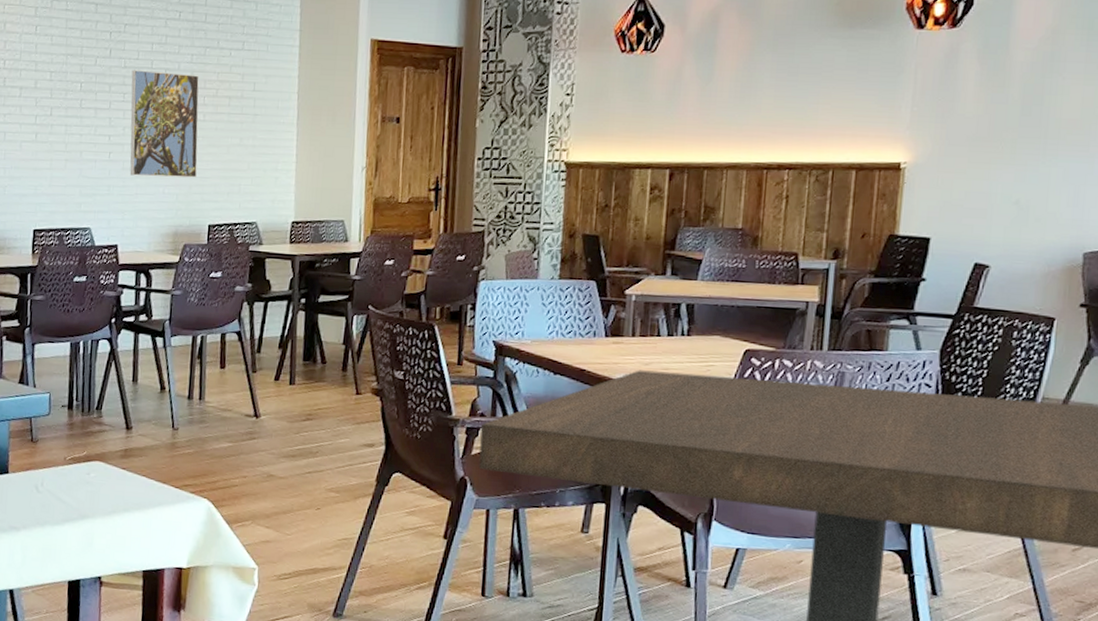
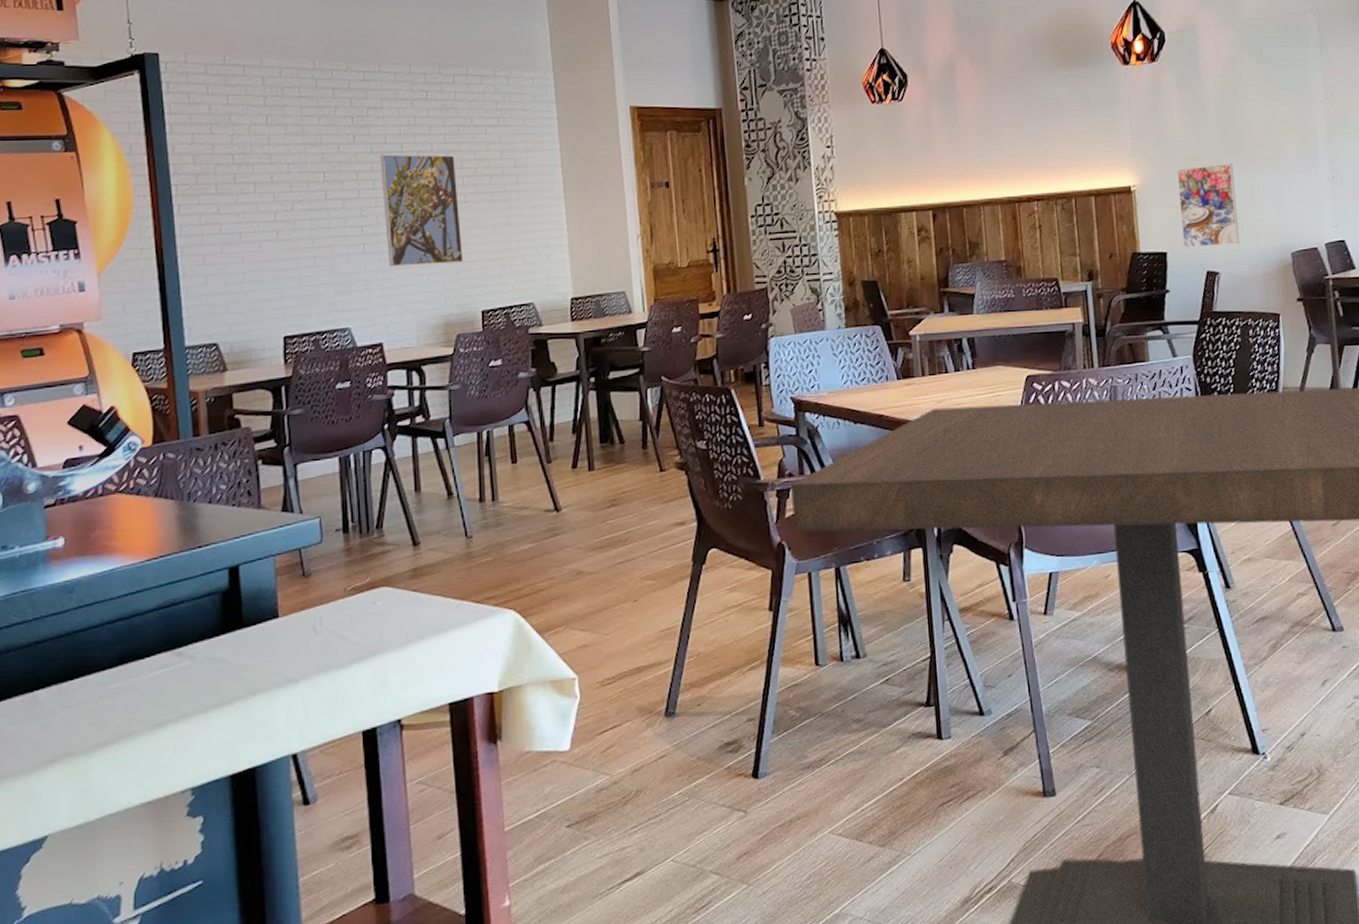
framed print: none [951,147,1030,237] -> present [1176,163,1240,248]

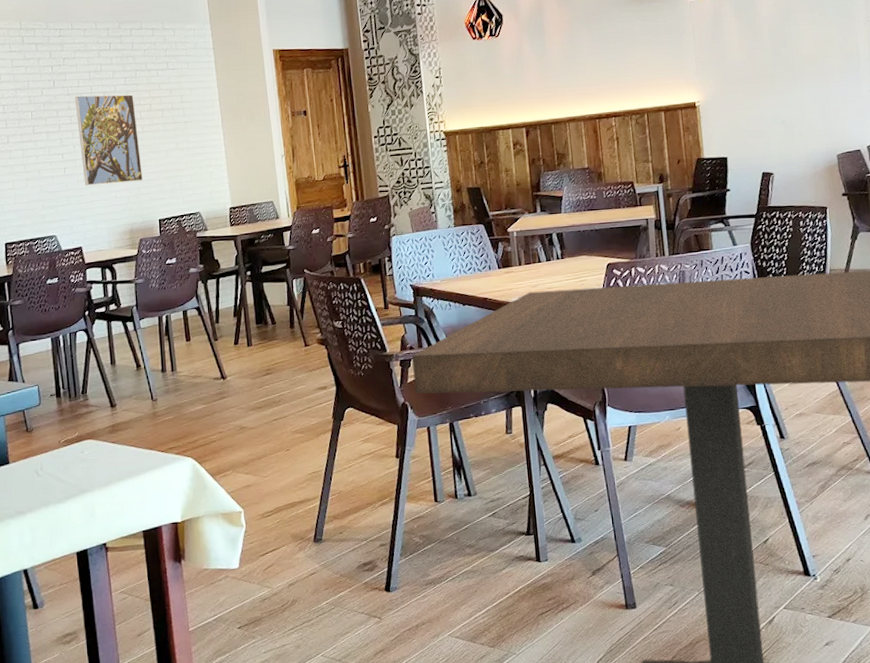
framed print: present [1176,163,1240,248] -> none [735,79,791,153]

